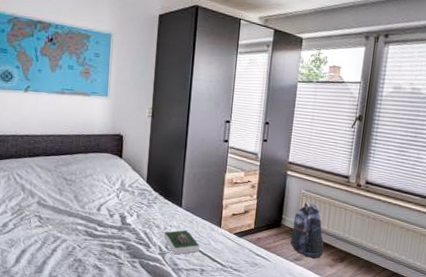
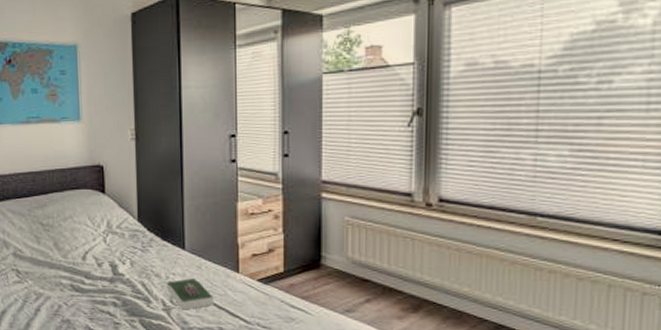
backpack: present [290,202,324,258] -> none [336,233,387,309]

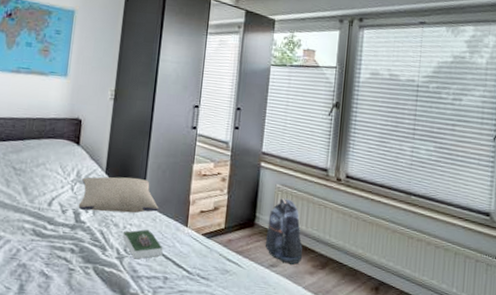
pillow: none [113,224,203,262] -> present [78,176,159,214]
backpack: none [336,233,387,309] -> present [265,198,303,265]

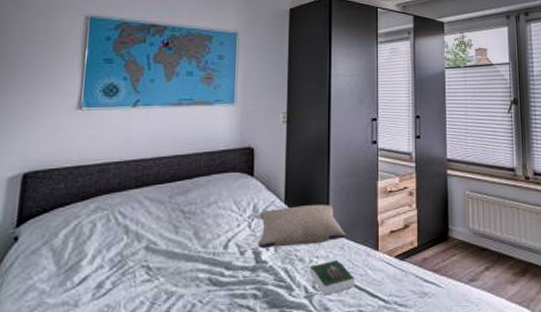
backpack: present [265,198,303,265] -> none [461,205,502,276]

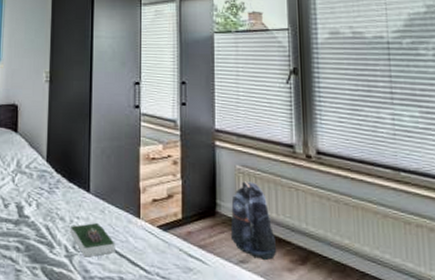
pillow: present [257,205,346,248] -> none [20,165,106,205]
backpack: none [461,205,502,276] -> present [230,181,277,260]

